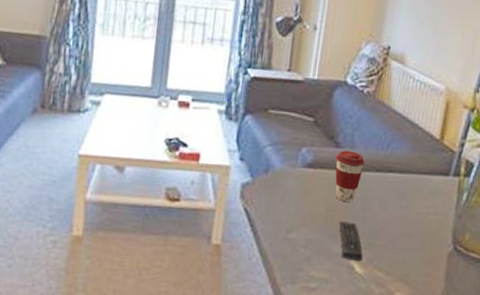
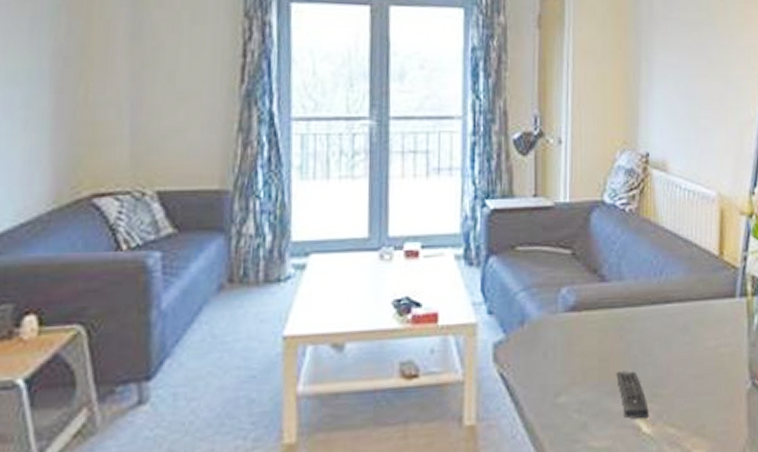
coffee cup: present [335,150,365,202] -> none [602,283,637,347]

